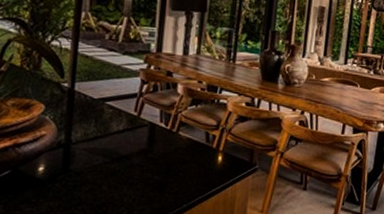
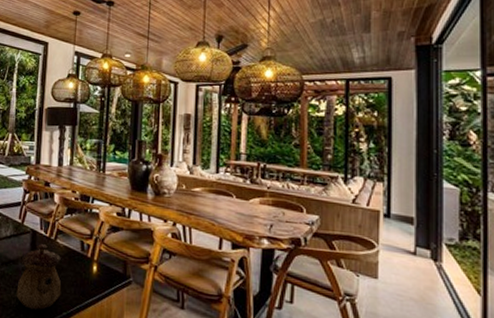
teapot: none [129,137,183,205] -> present [16,244,62,310]

